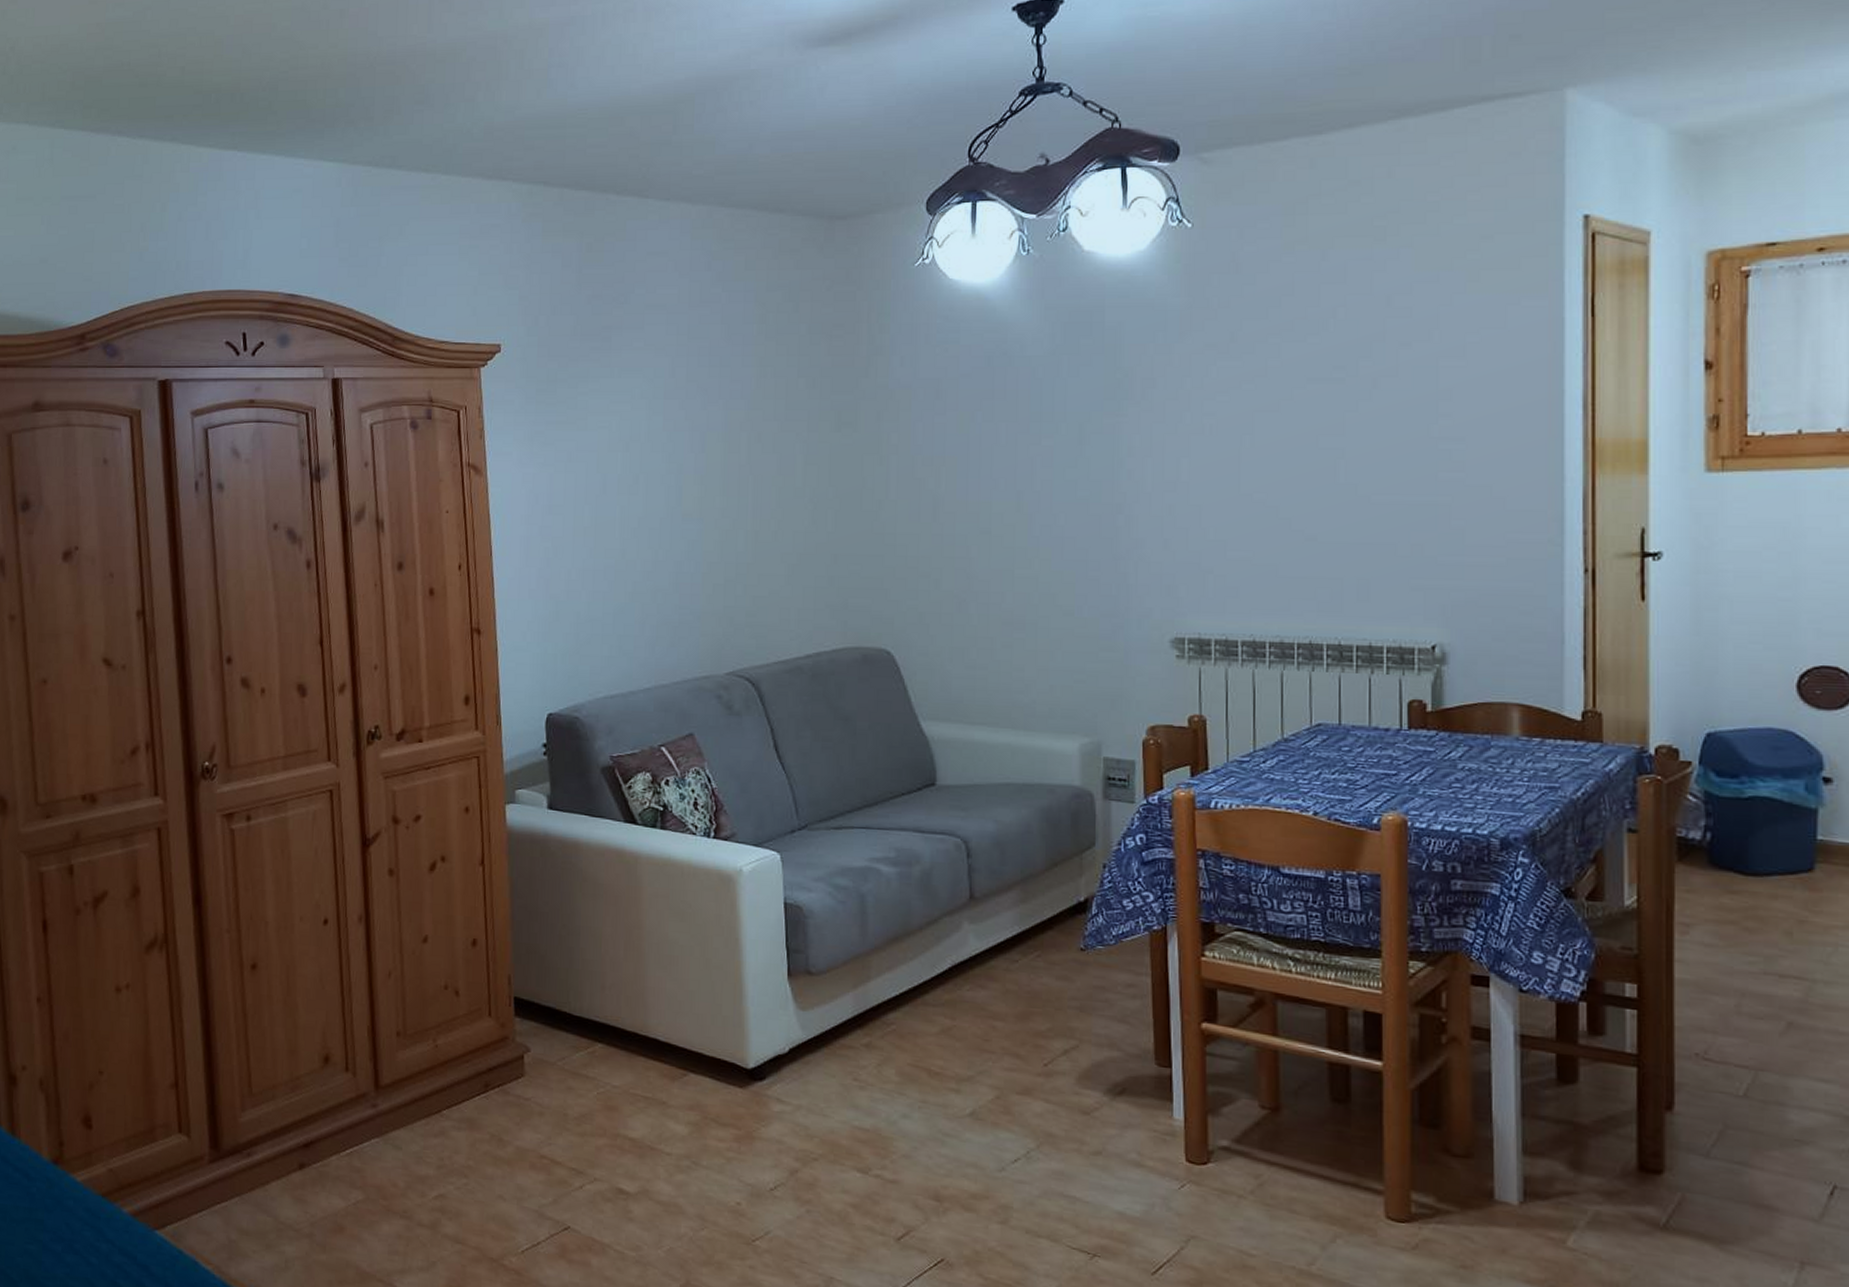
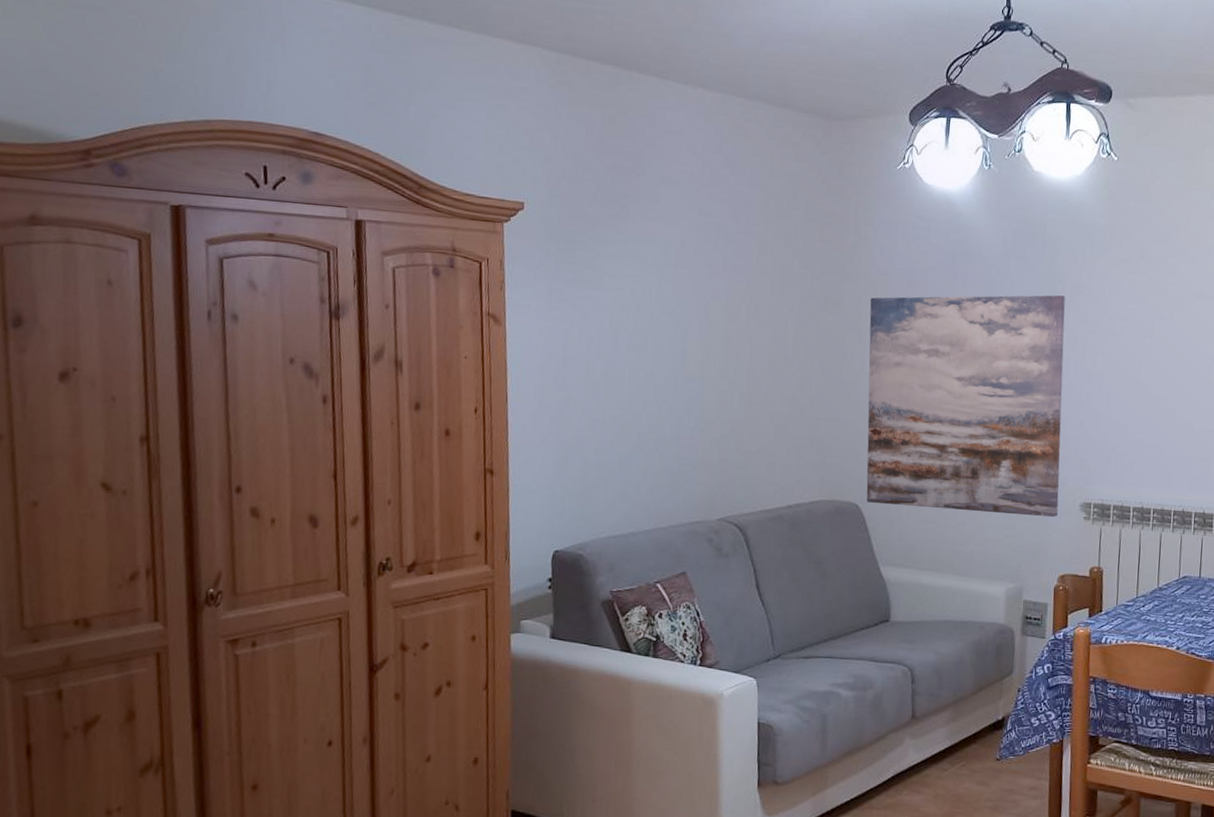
wall art: none [891,393,1143,658] -> present [866,295,1065,518]

